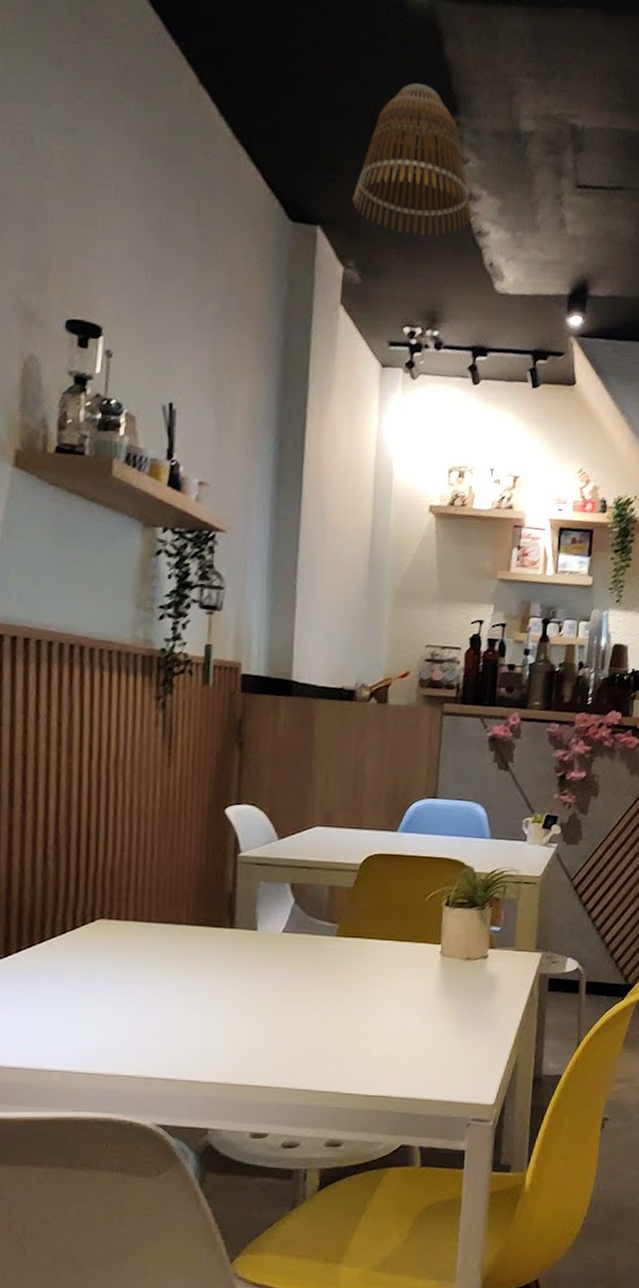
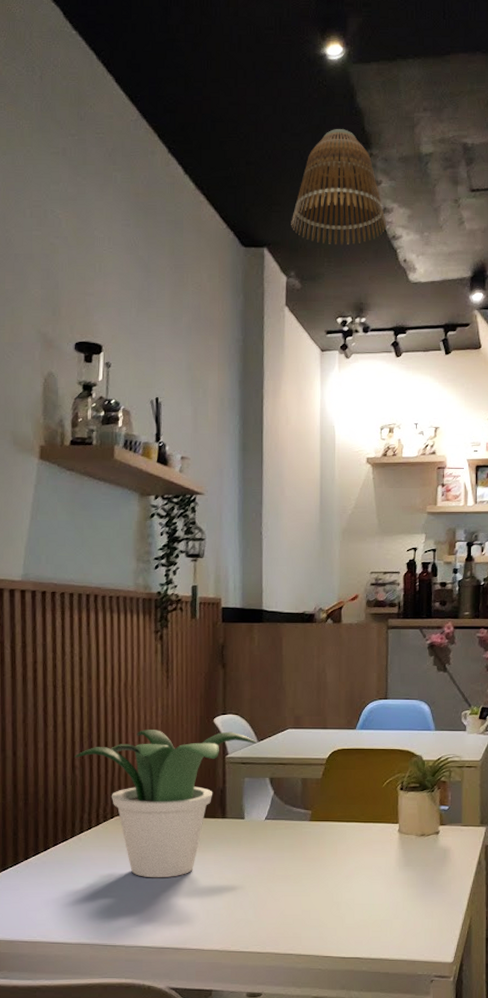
potted plant: none [46,817,277,996] -> present [73,730,257,878]

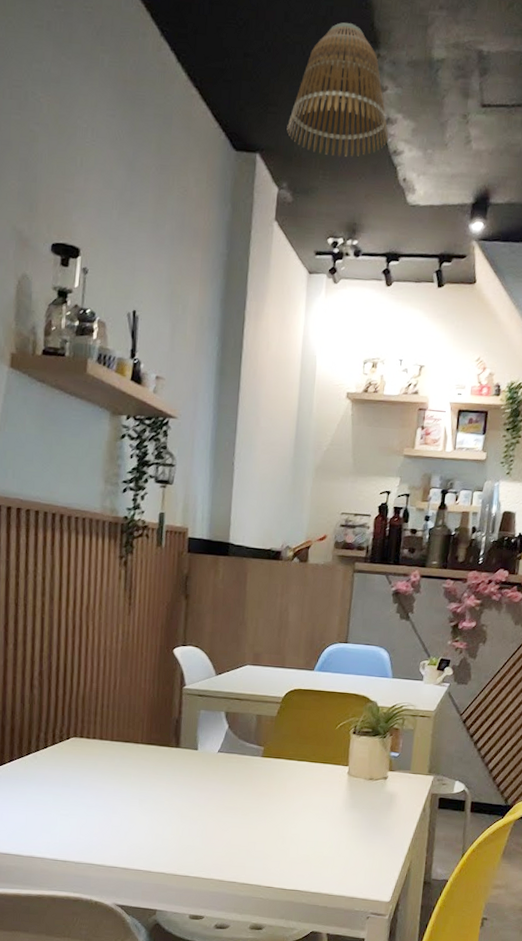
potted plant: present [73,730,257,878] -> none [32,655,215,801]

